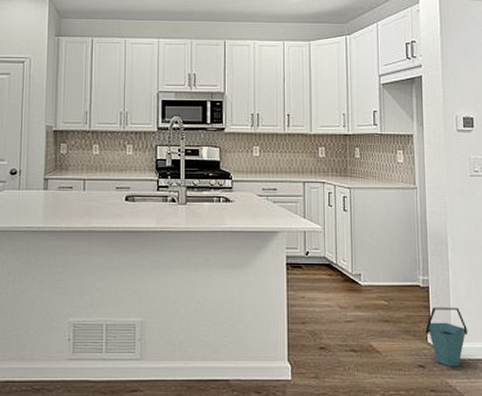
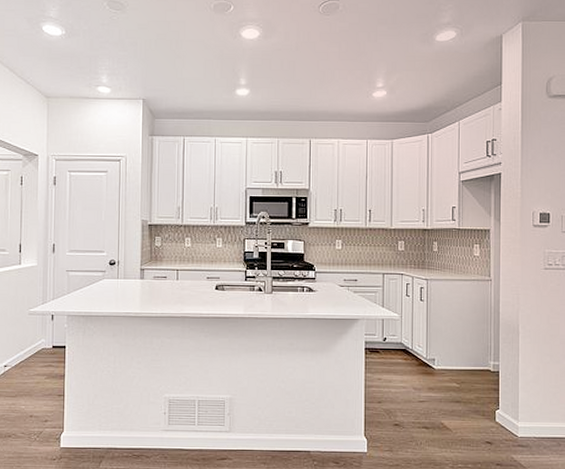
bucket: present [426,307,468,367] -> none [494,390,535,444]

